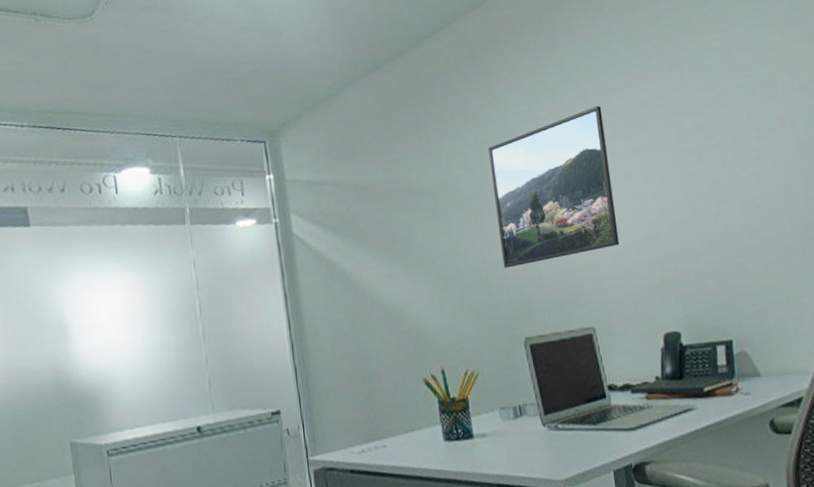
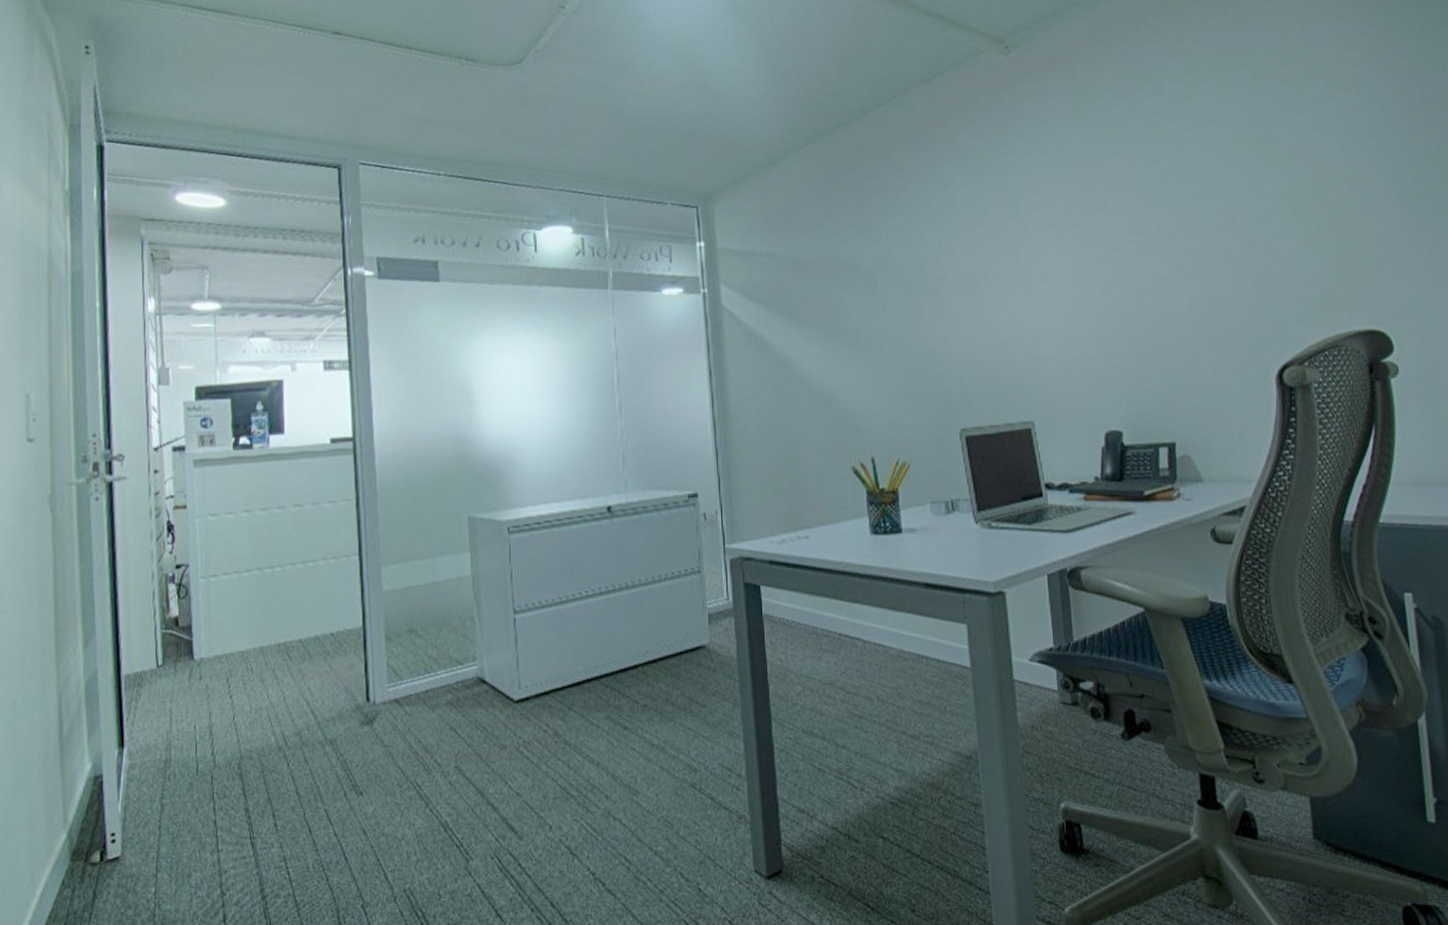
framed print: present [488,105,620,268] -> none [932,191,1063,355]

